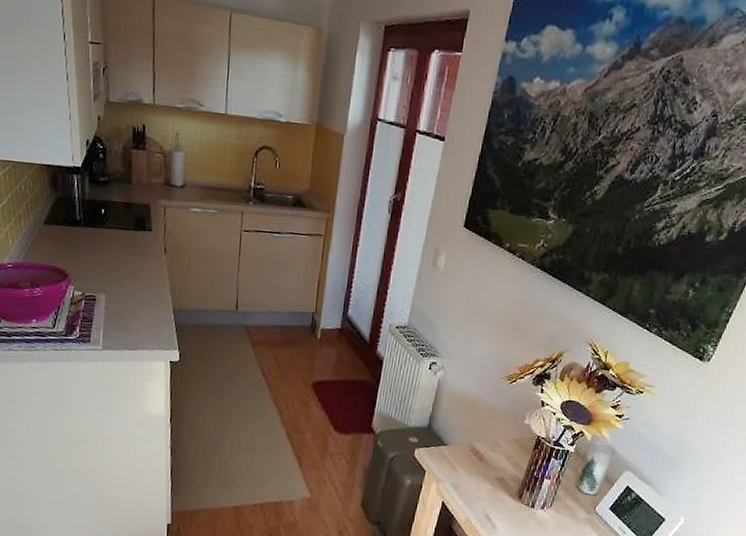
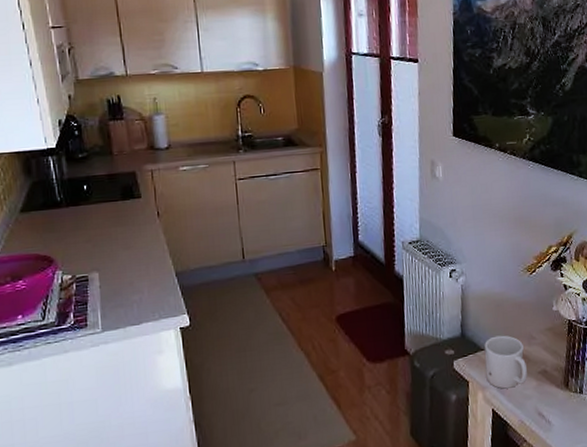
mug: none [443,434,488,487] -> present [484,335,528,389]

